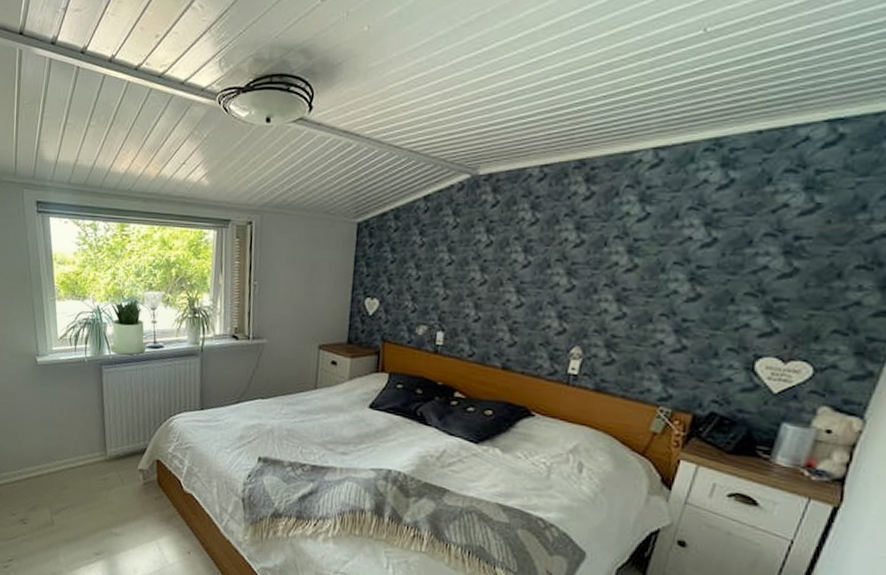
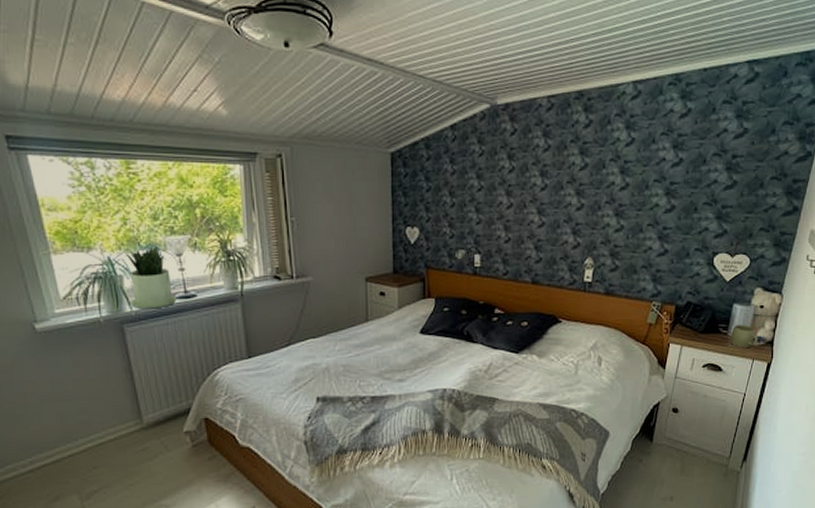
mug: none [773,450,820,482] -> present [730,325,758,348]

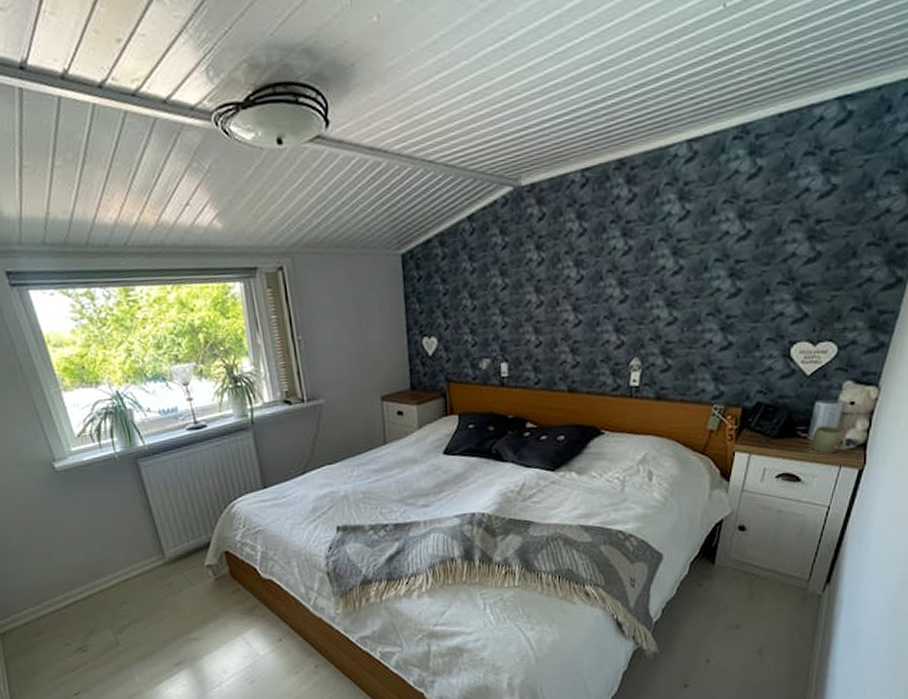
planter: present [125,246,177,309] -> none [133,376,188,443]

